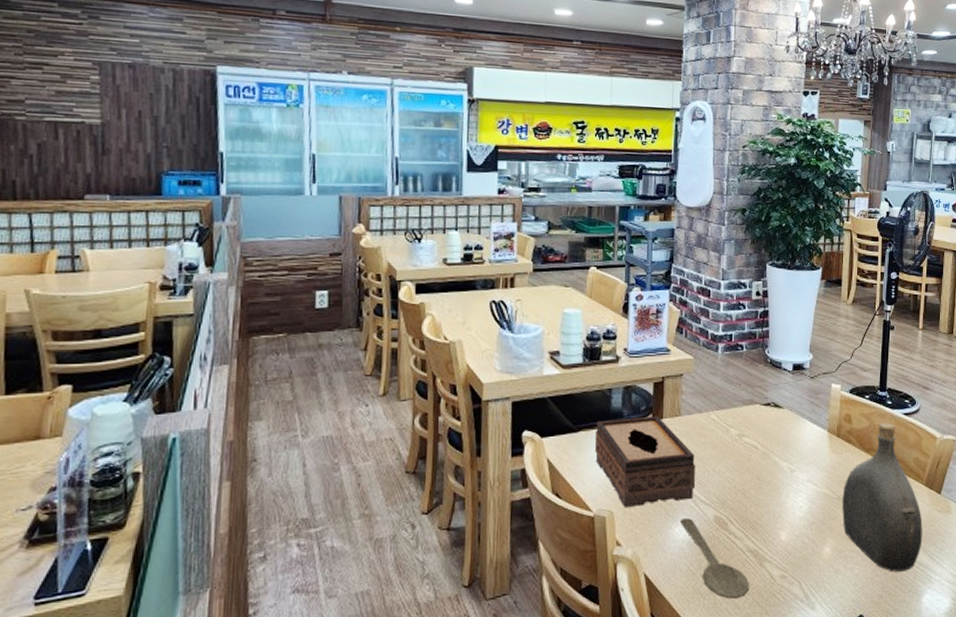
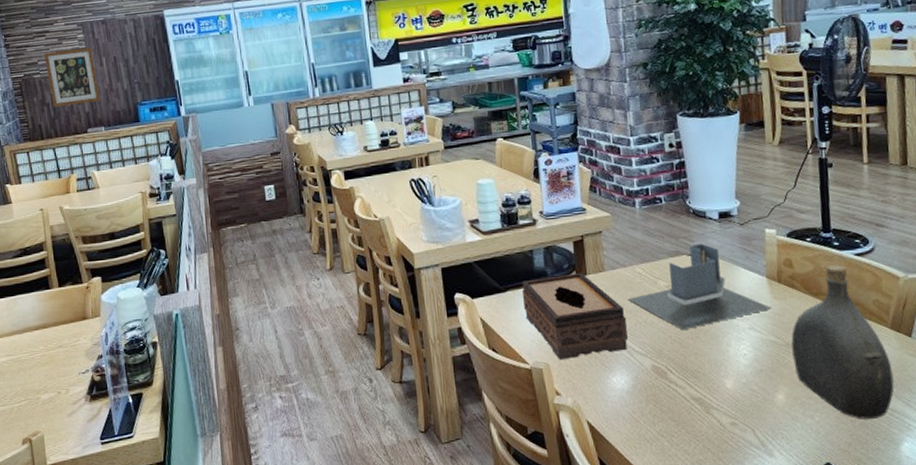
wall art: none [36,90,111,163] -> present [44,48,100,107]
wooden spoon: present [681,518,749,599] -> none [617,368,698,445]
utensil holder: none [699,393,829,480] -> present [627,243,772,330]

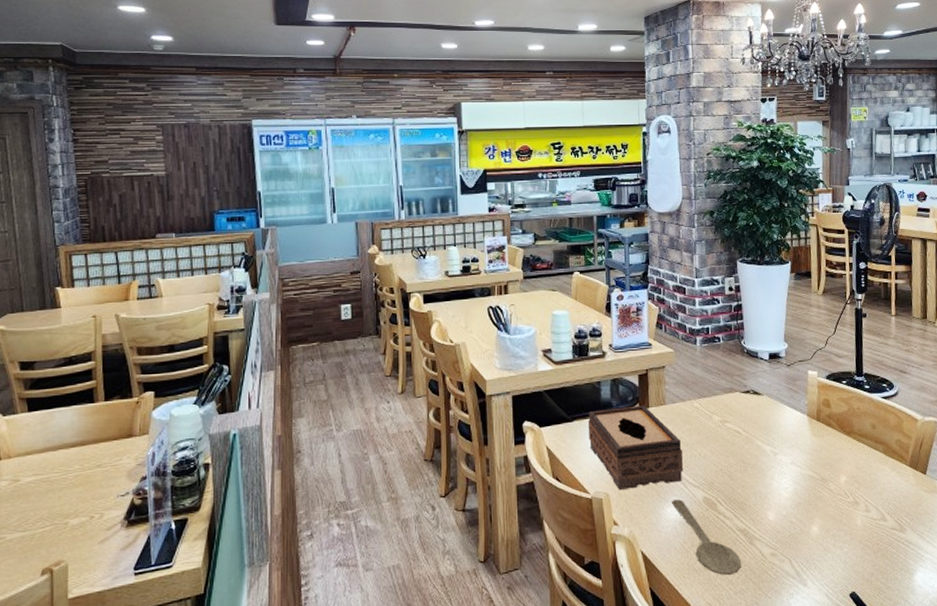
wall art: present [44,48,100,107] -> none [116,151,174,209]
wooden spoon: none [617,368,698,445] -> present [672,499,741,575]
utensil holder: present [627,243,772,330] -> none [685,381,811,463]
water jug: present [791,264,895,419] -> none [826,406,911,551]

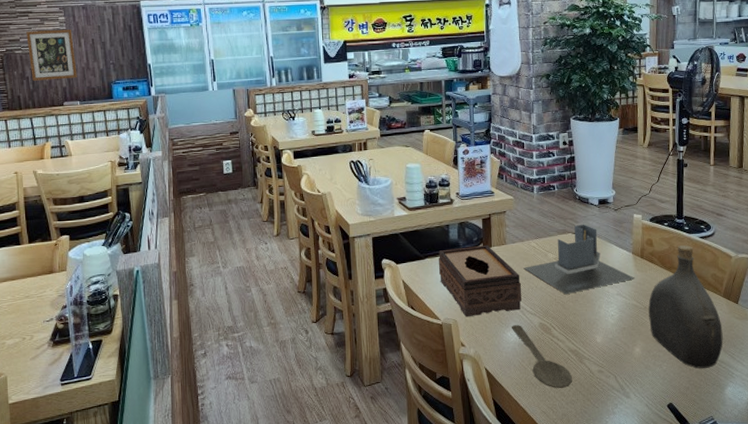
wall art: none [116,151,174,209] -> present [26,30,77,81]
utensil holder: none [685,381,811,463] -> present [523,224,635,294]
water jug: none [826,406,911,551] -> present [648,244,723,369]

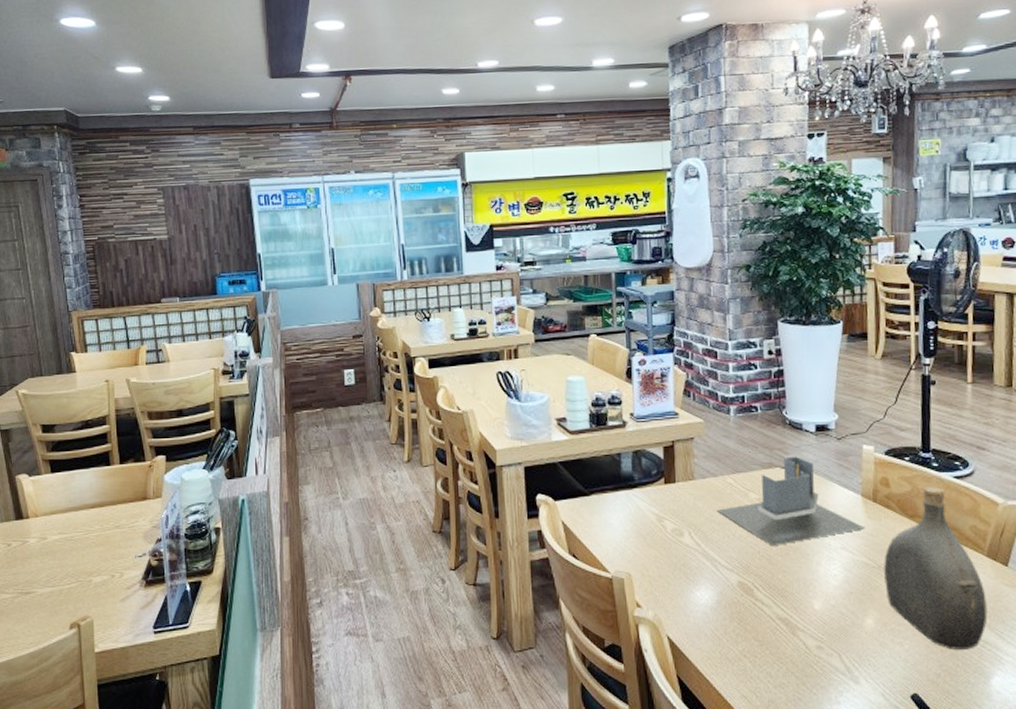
wall art: present [26,30,77,81] -> none [121,214,177,274]
tissue box: present [438,245,521,318] -> none [607,480,714,571]
wooden spoon: present [512,325,572,388] -> none [702,583,782,666]

